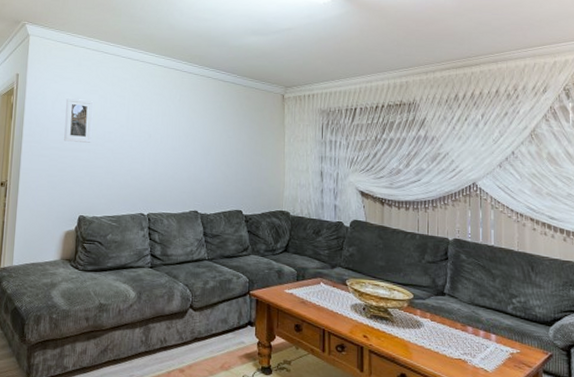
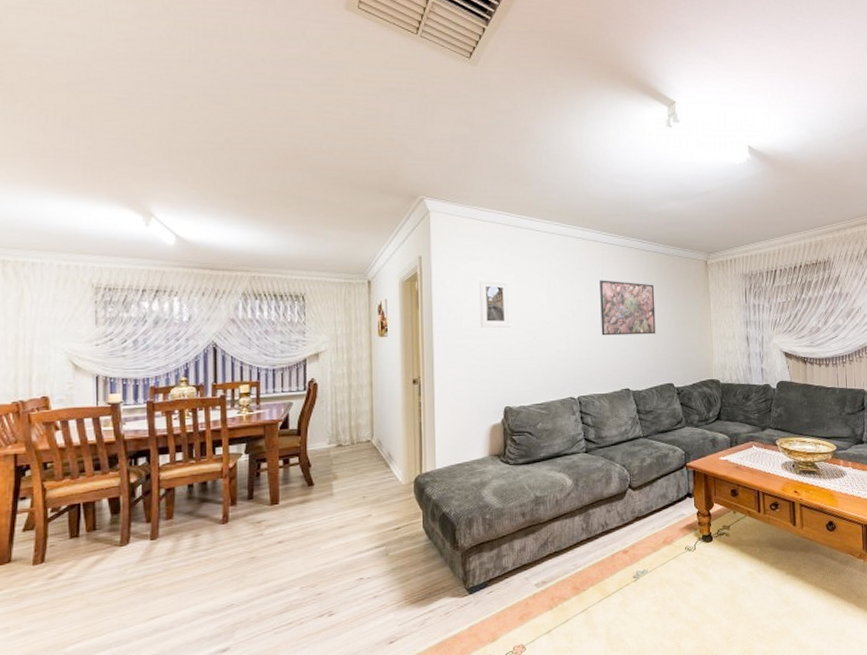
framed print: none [174,106,230,161] -> present [600,280,656,336]

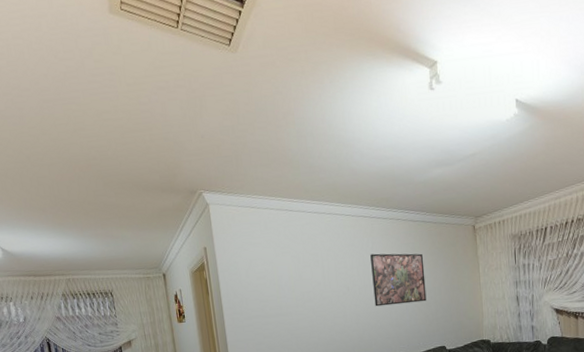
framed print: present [479,279,511,328] -> none [259,263,291,308]

